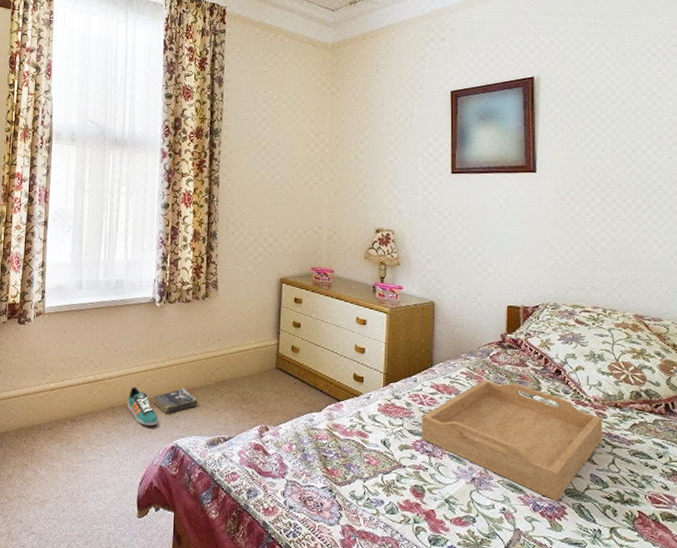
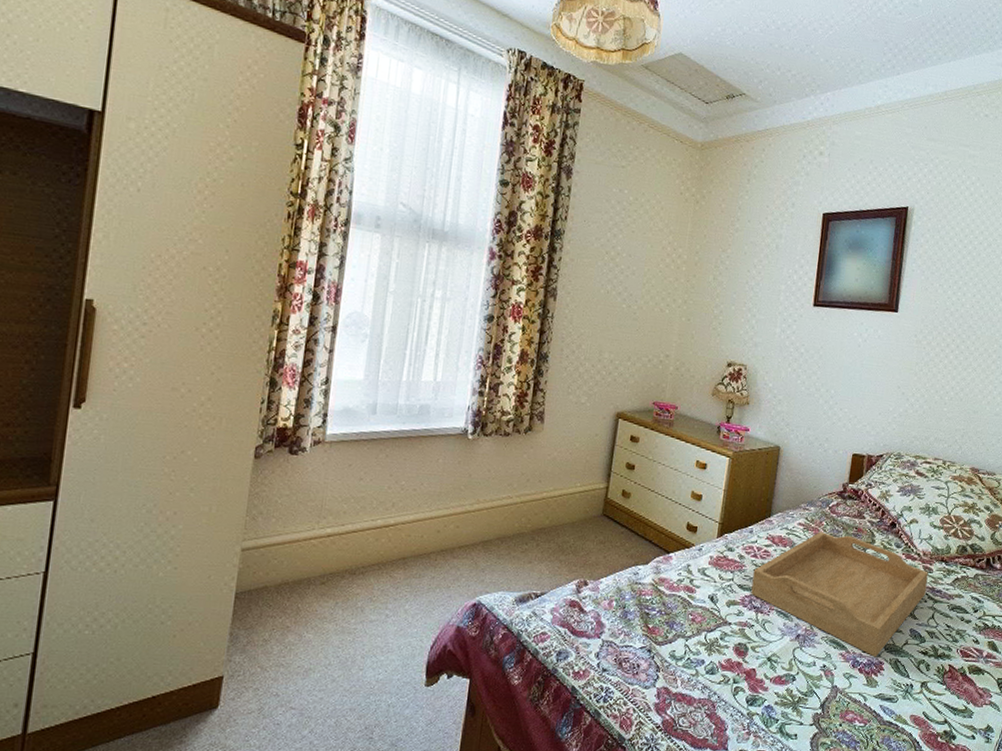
sneaker: present [127,387,158,426] -> none [422,534,460,580]
book: present [153,387,198,414] -> none [455,535,509,566]

